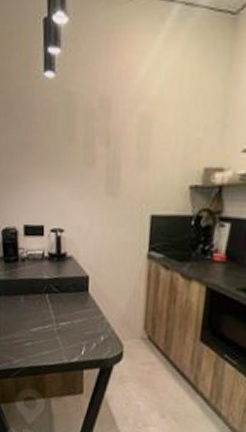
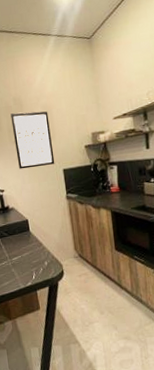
wall art: none [89,120,146,206] -> present [10,111,55,169]

